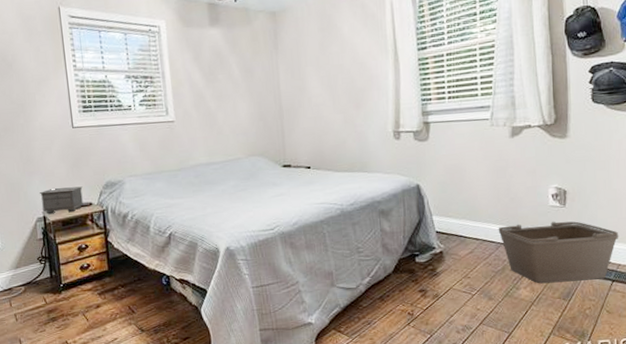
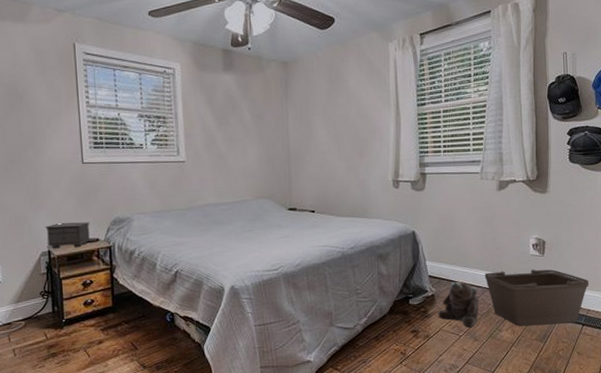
stuffed animal: none [447,237,494,286] -> present [438,282,479,328]

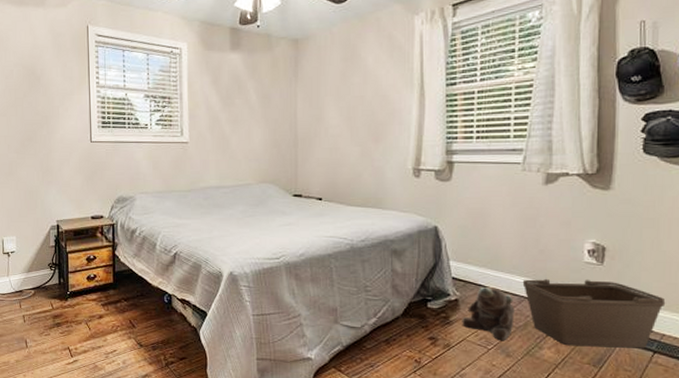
jewelry box: present [45,222,90,248] -> none [55,199,96,222]

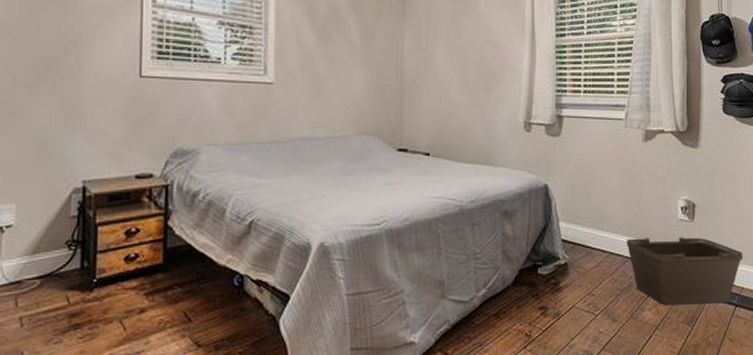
stuffed animal: present [462,287,515,341] -> none [571,249,619,306]

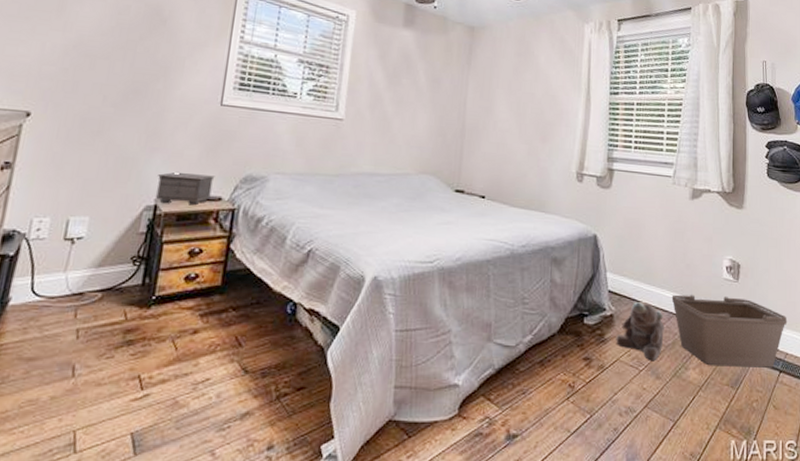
jewelry box: none [82,152,143,183] -> present [156,172,215,205]
stuffed animal: none [571,249,619,306] -> present [616,302,664,362]

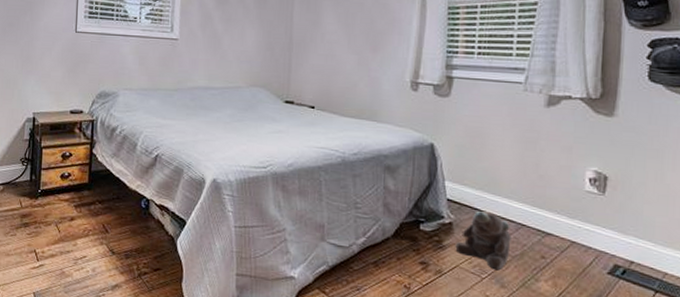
jewelry box: present [156,172,215,205] -> none [33,91,76,117]
bicycle basket: present [671,294,788,368] -> none [520,205,669,287]

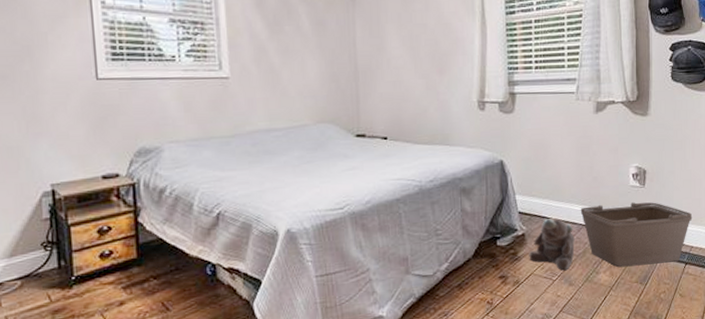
bicycle basket: none [520,205,669,287] -> present [580,202,693,268]

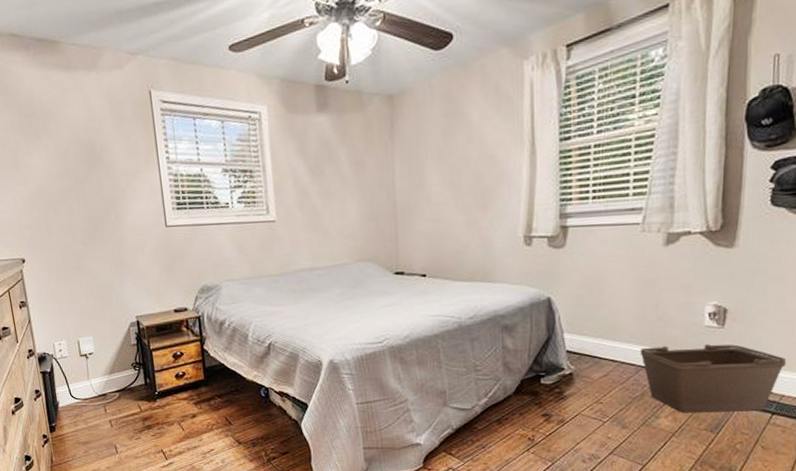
stuffed animal: present [529,218,575,271] -> none [576,358,631,413]

